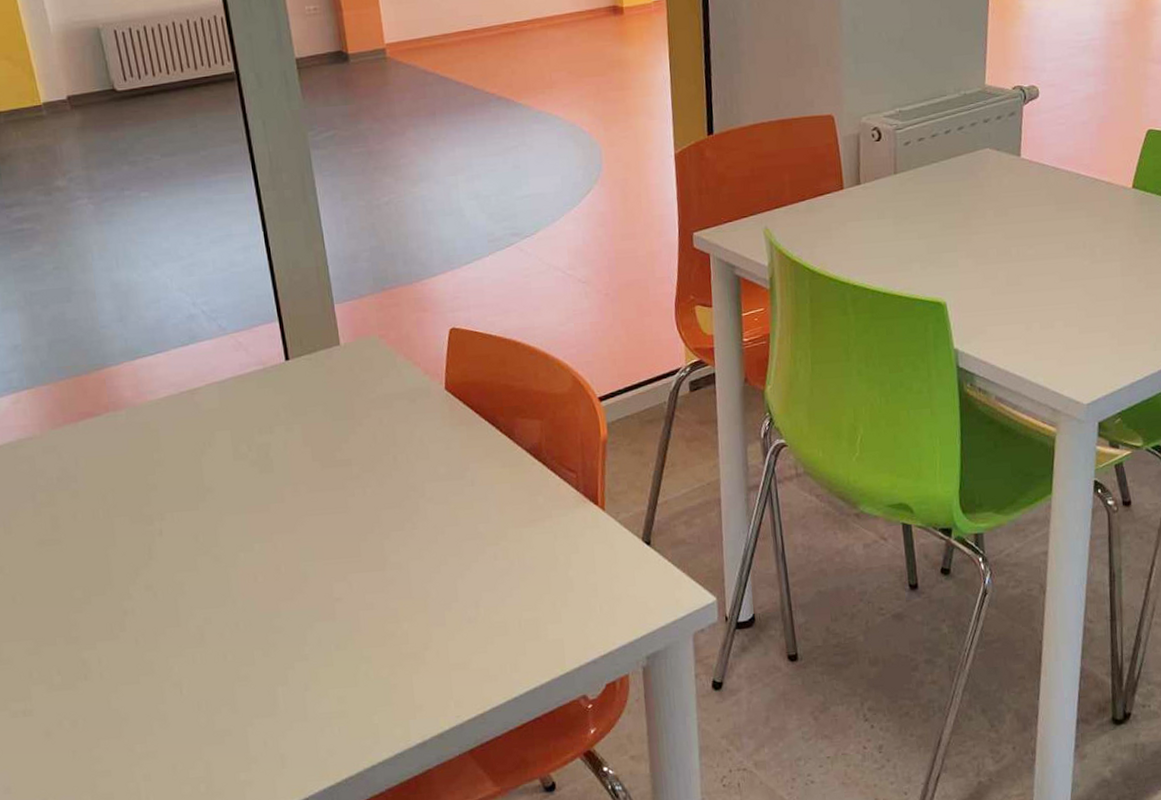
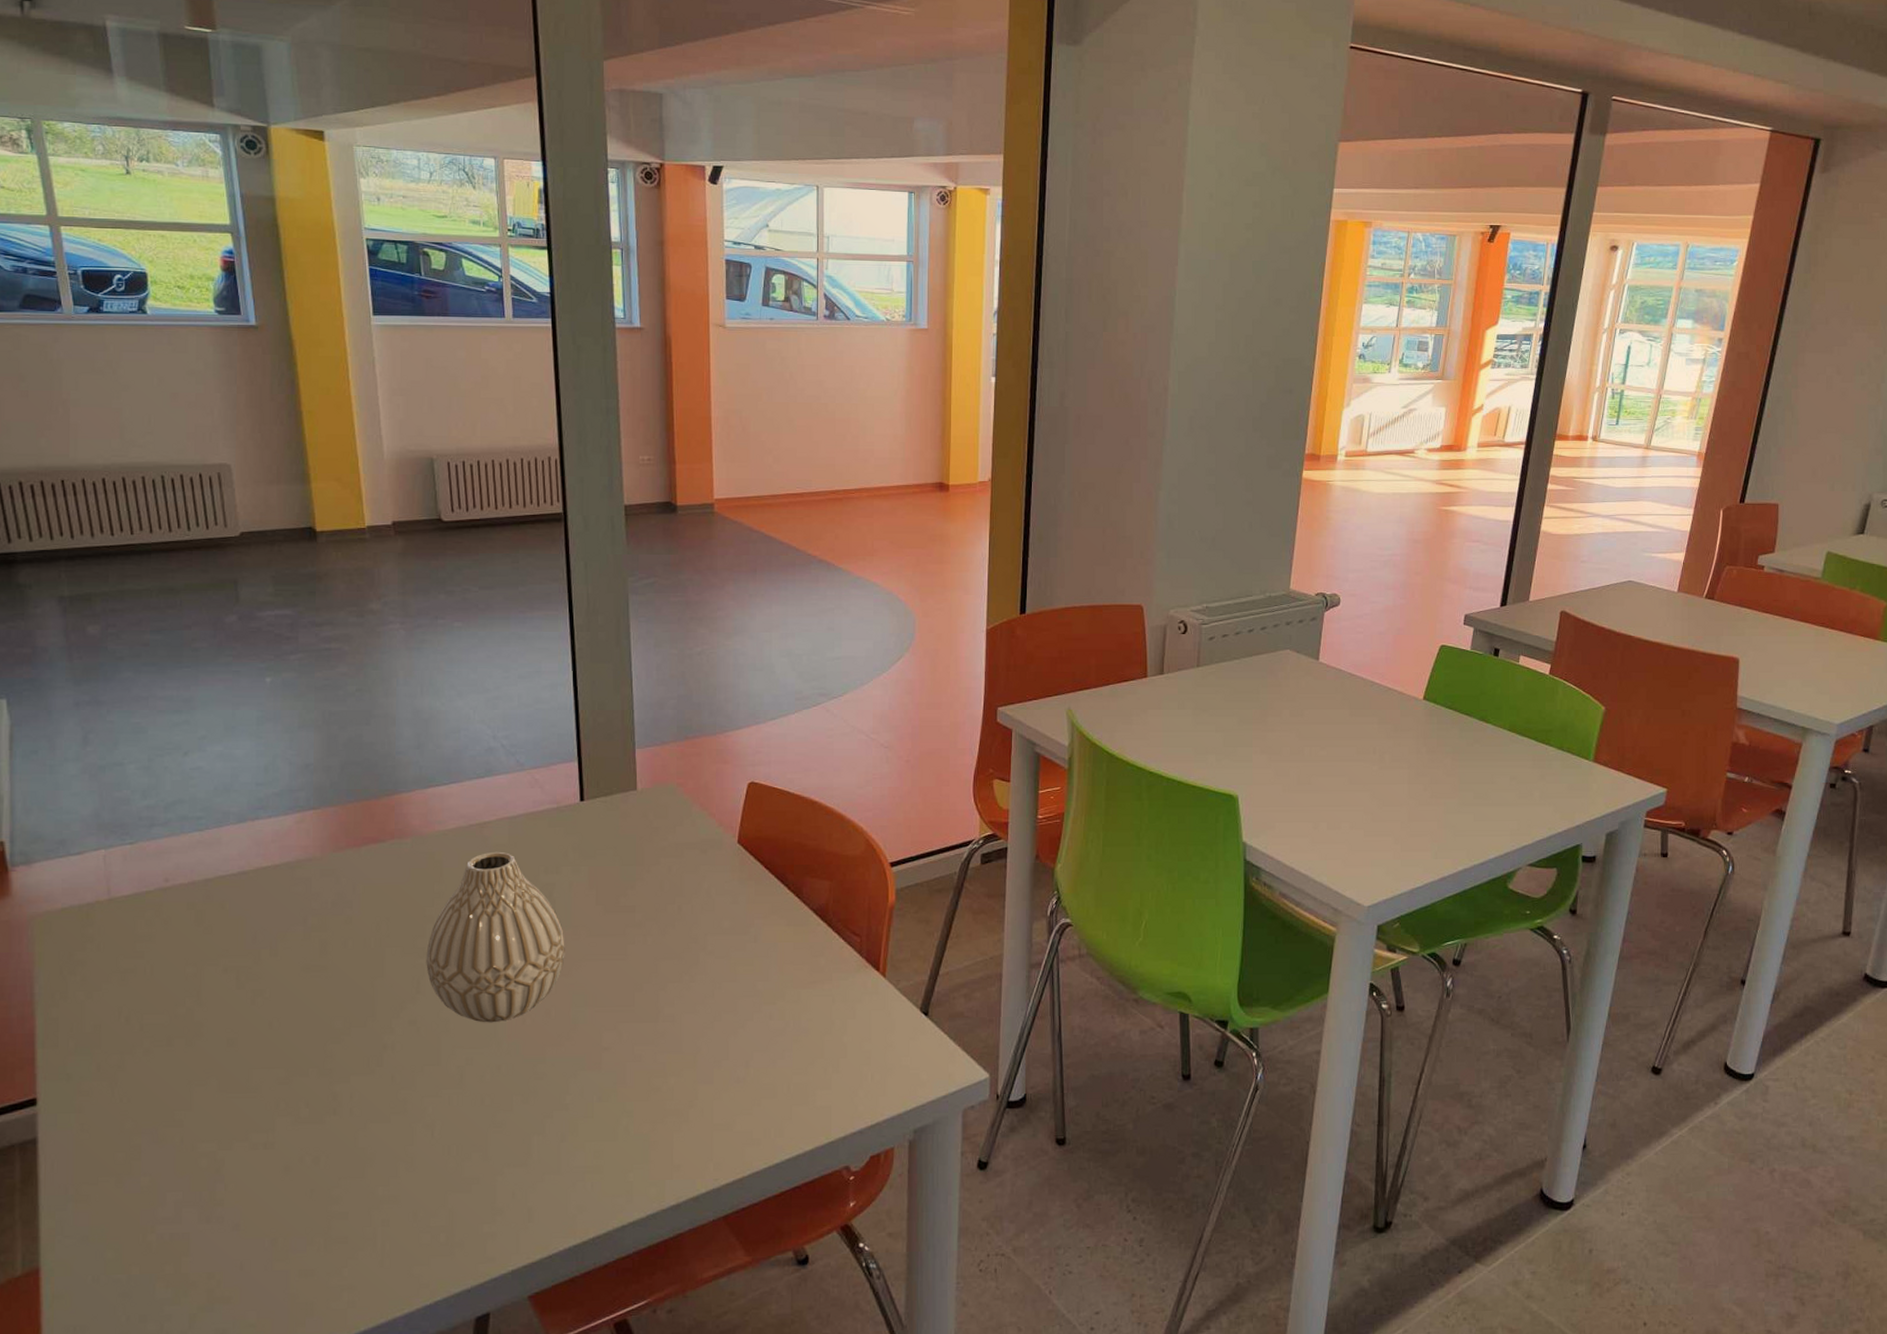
vase: none [153,416,288,583] -> present [426,851,565,1023]

